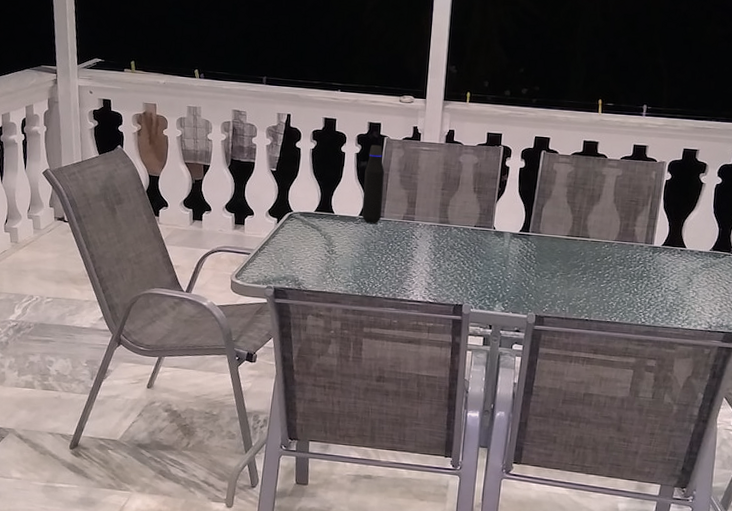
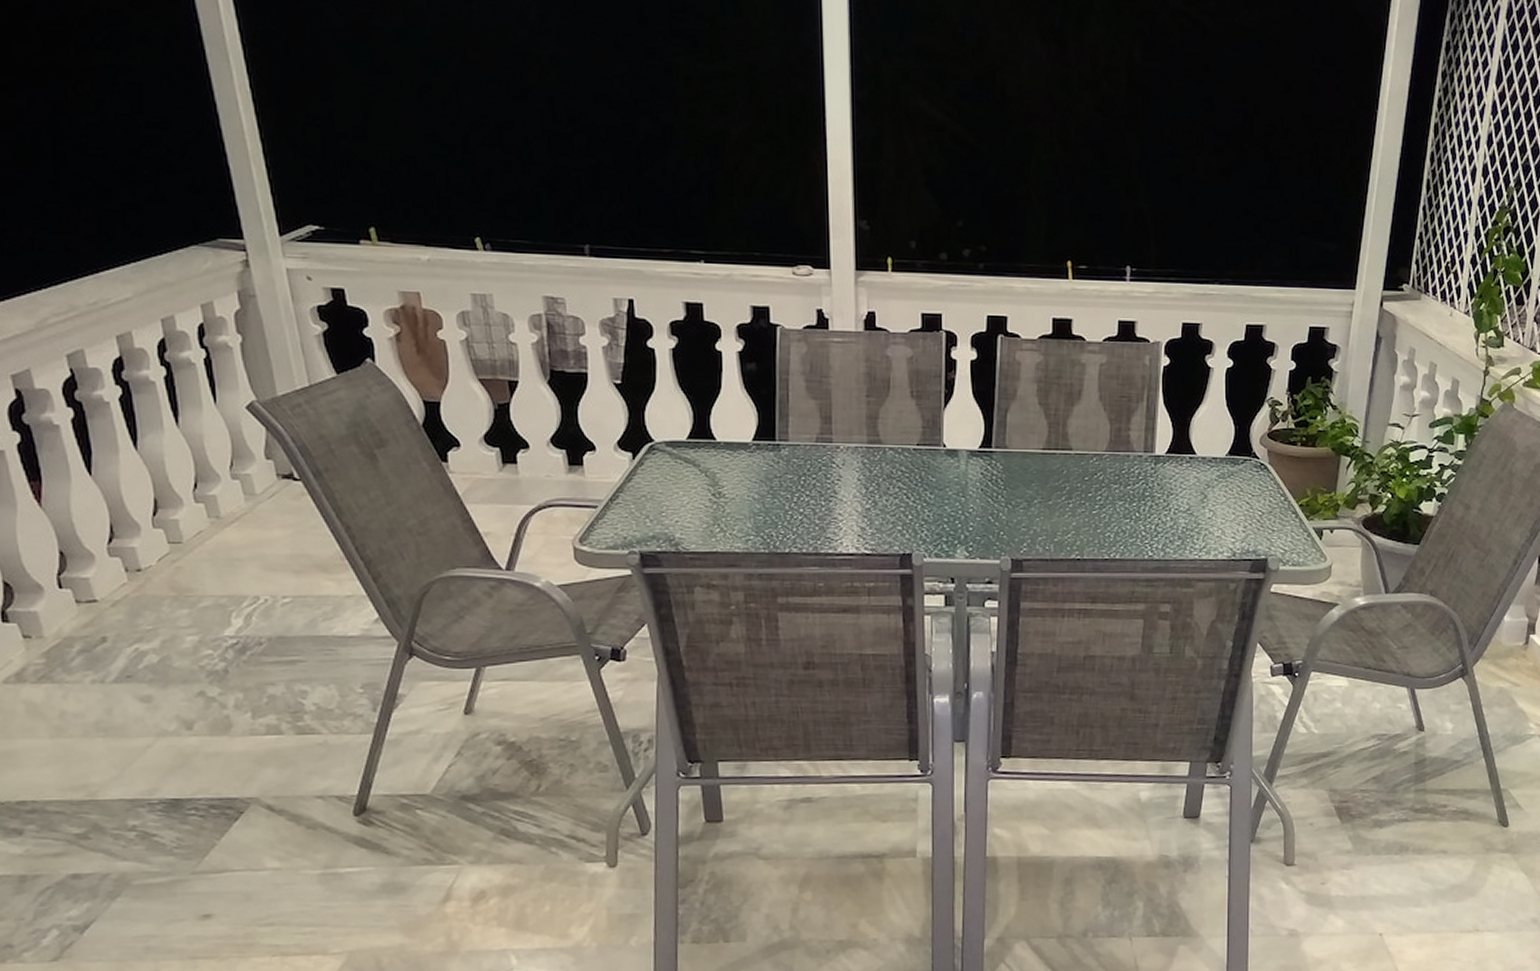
water bottle: present [361,145,384,224] -> none [754,338,785,452]

